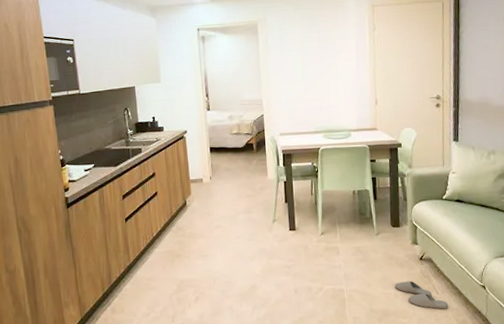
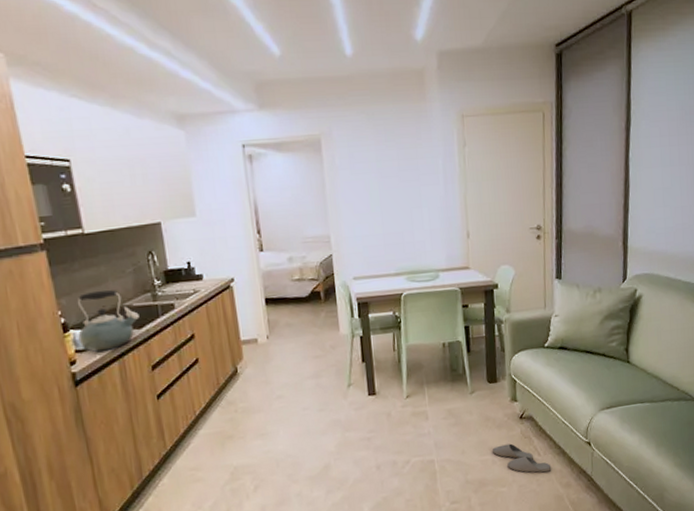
kettle: none [71,136,116,182] -> present [77,290,139,352]

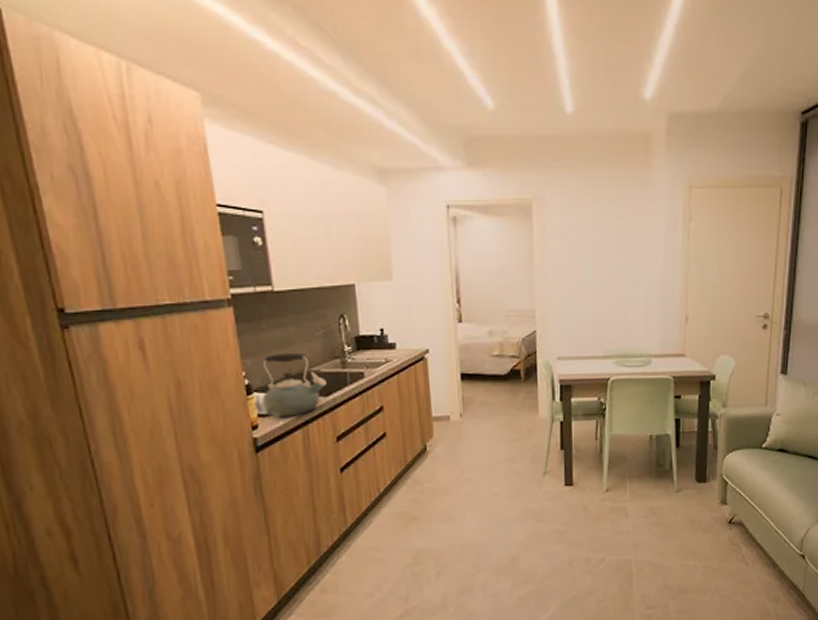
slippers: present [492,443,552,473] -> none [695,549,759,584]

